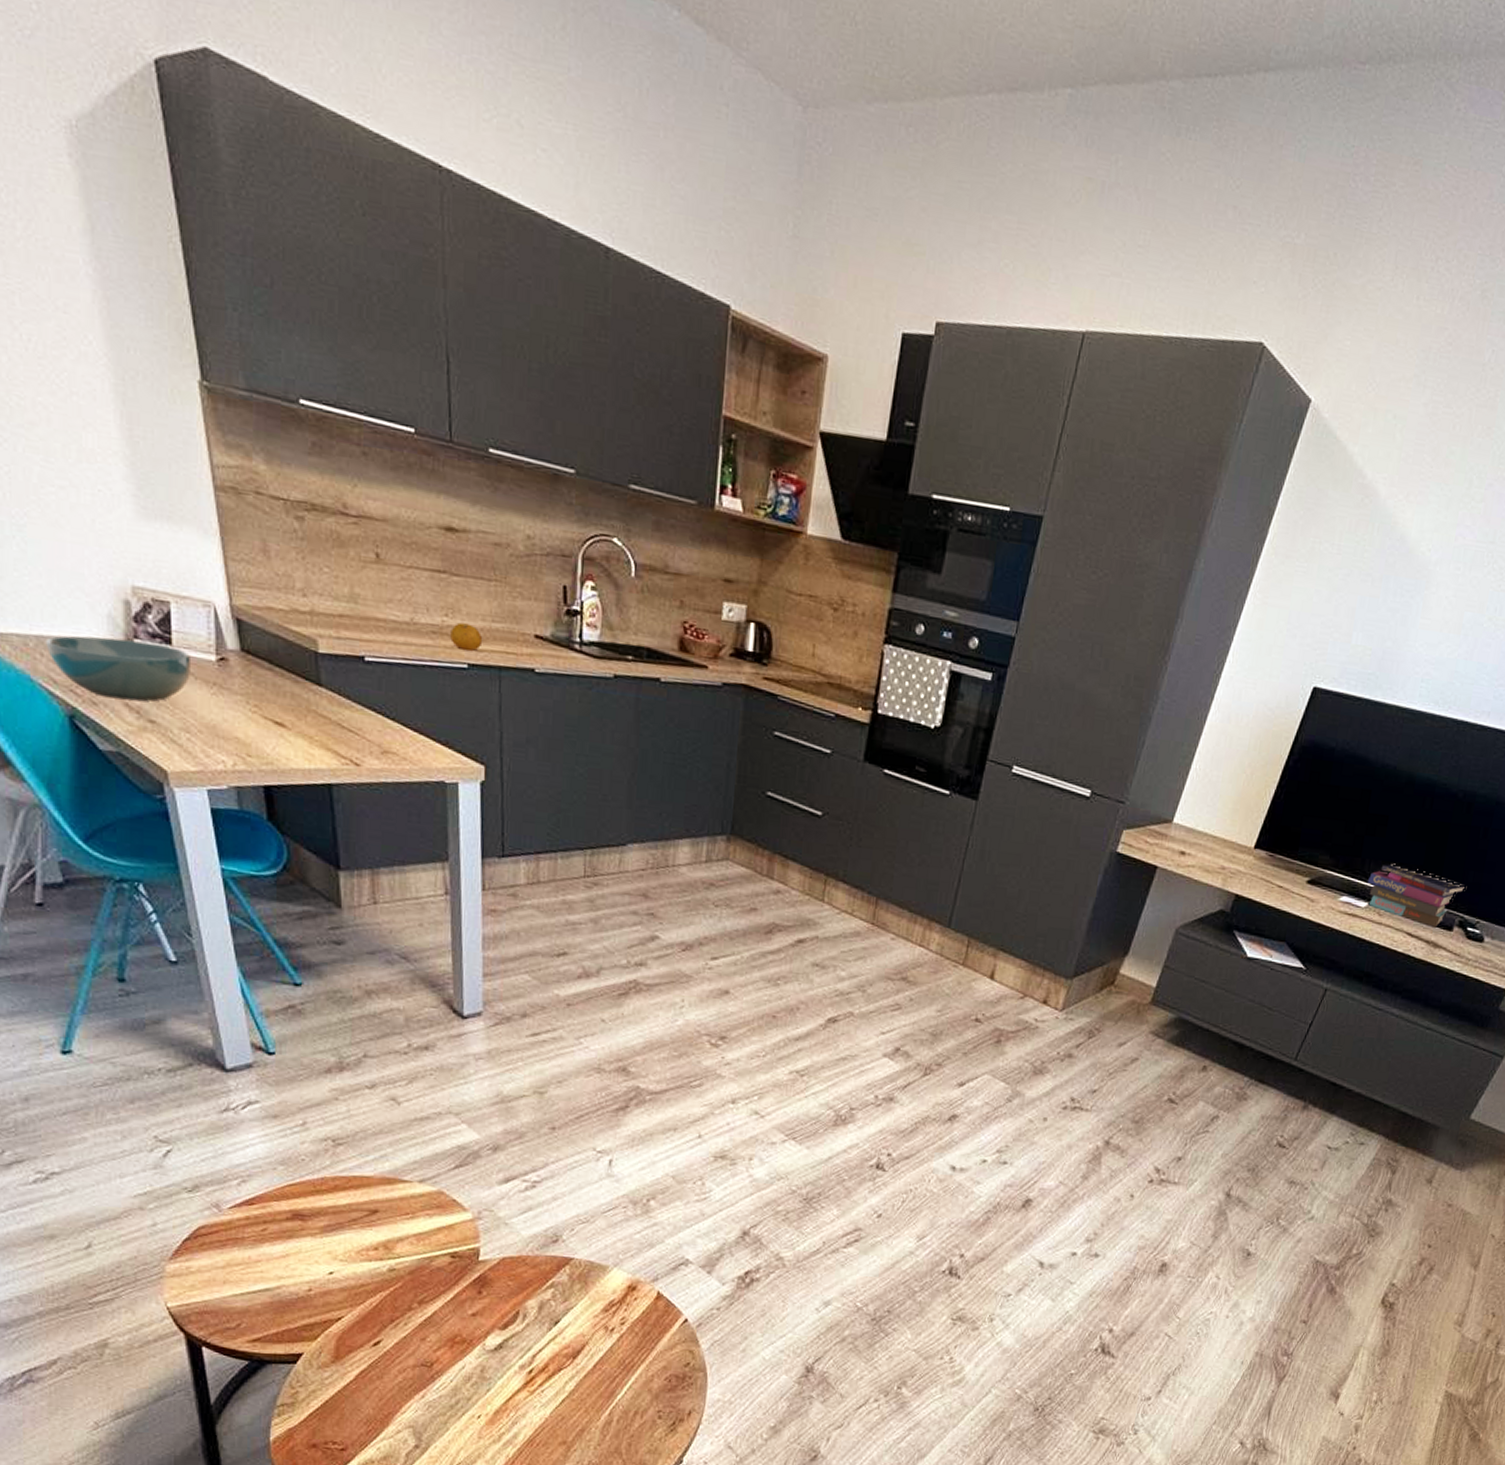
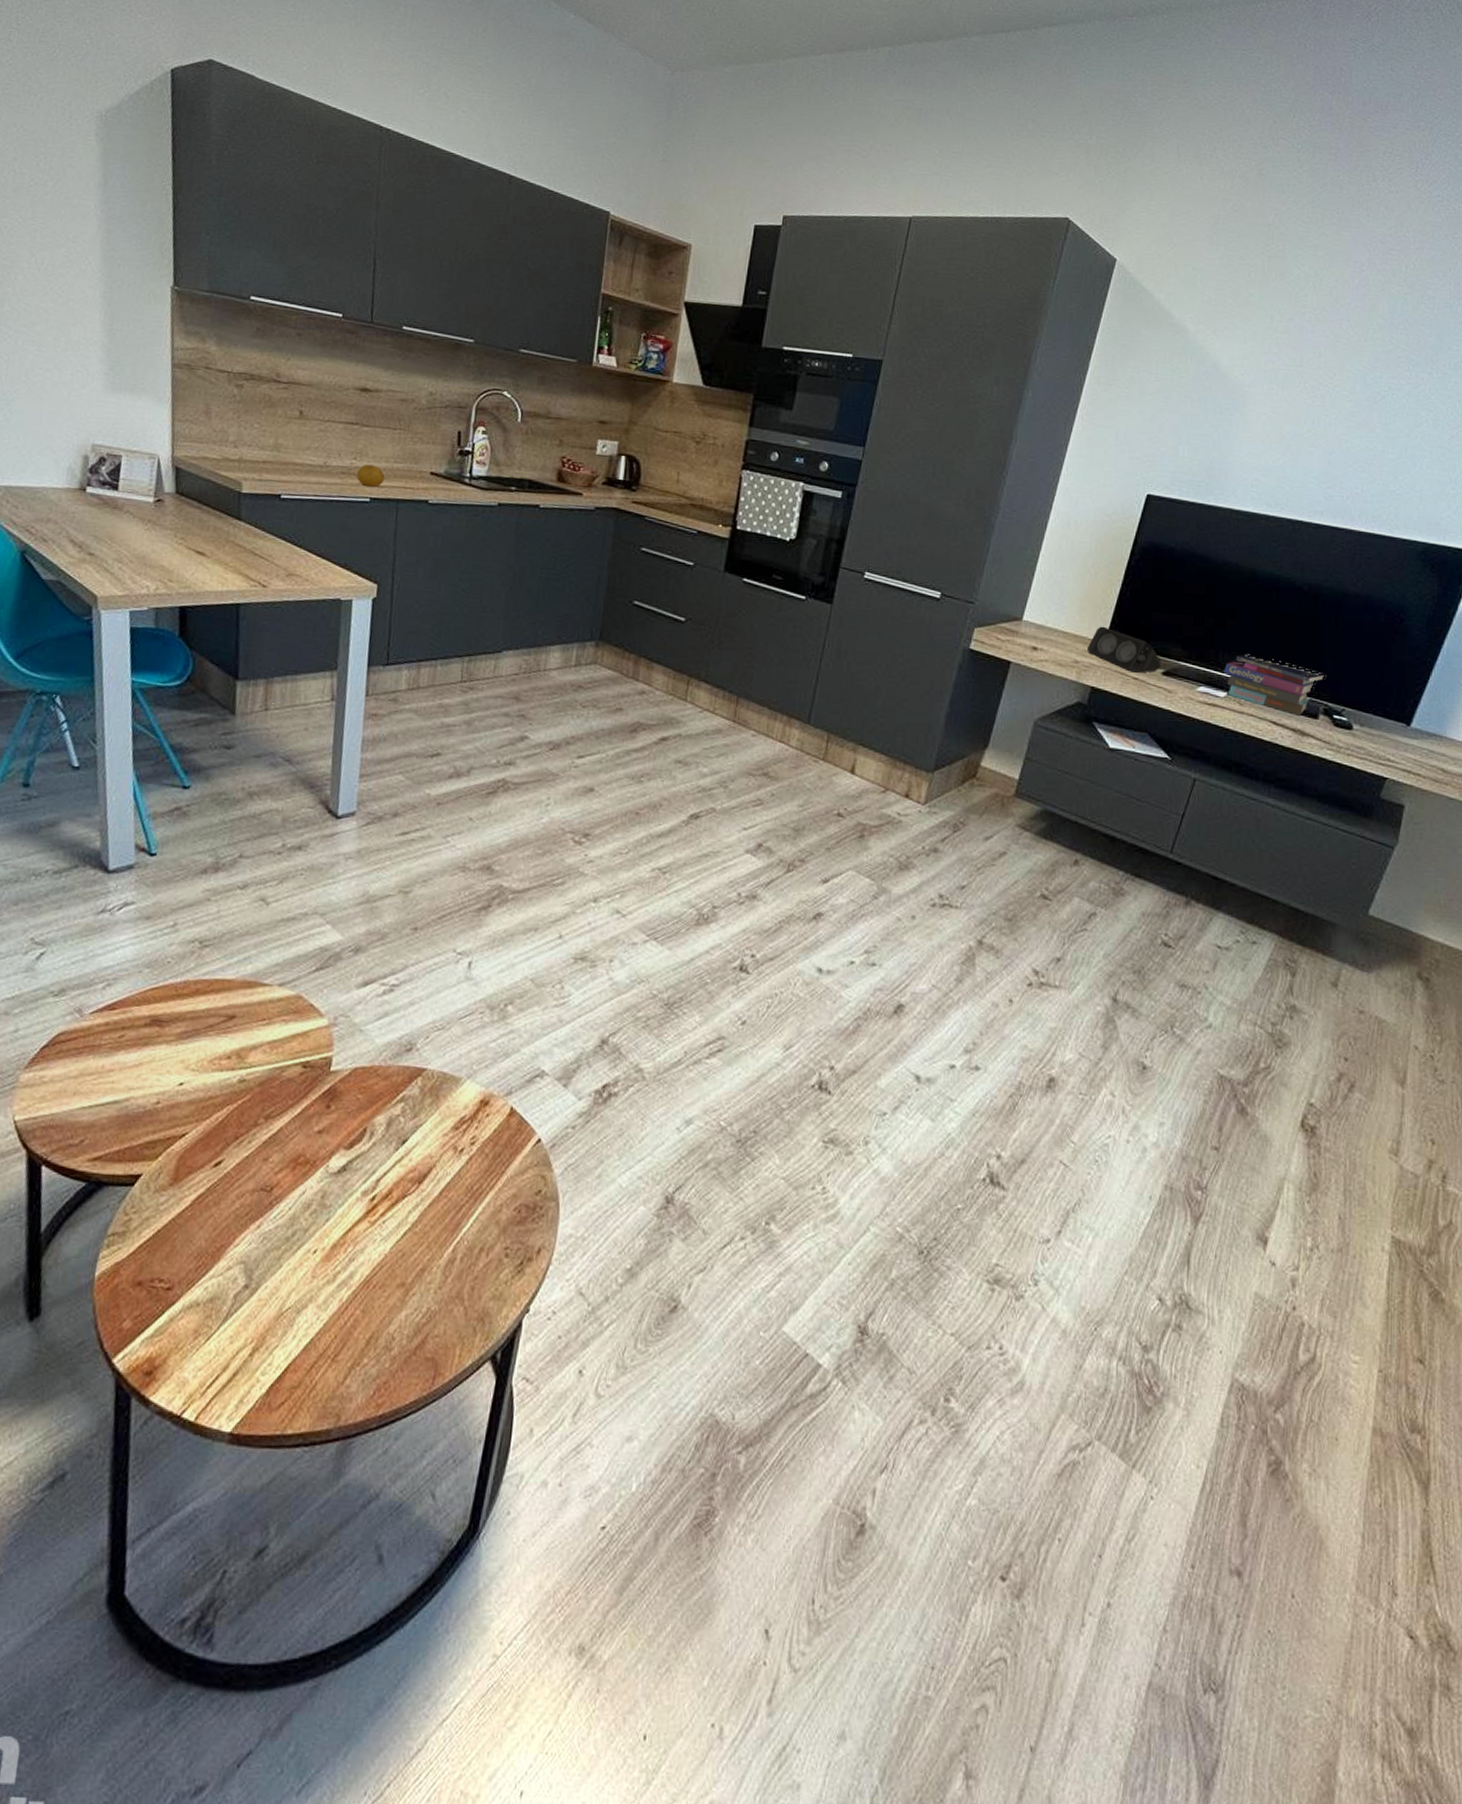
bowl: present [45,635,192,701] -> none [12,485,133,537]
speaker: none [1235,830,1308,881] -> present [1088,626,1161,673]

